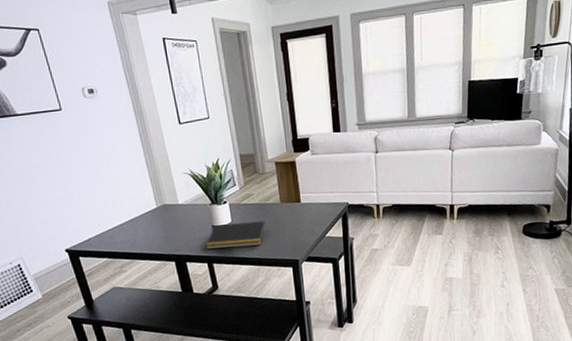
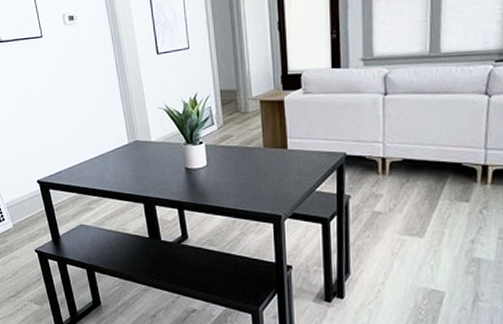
notepad: present [205,221,266,250] -> none [177,166,245,194]

